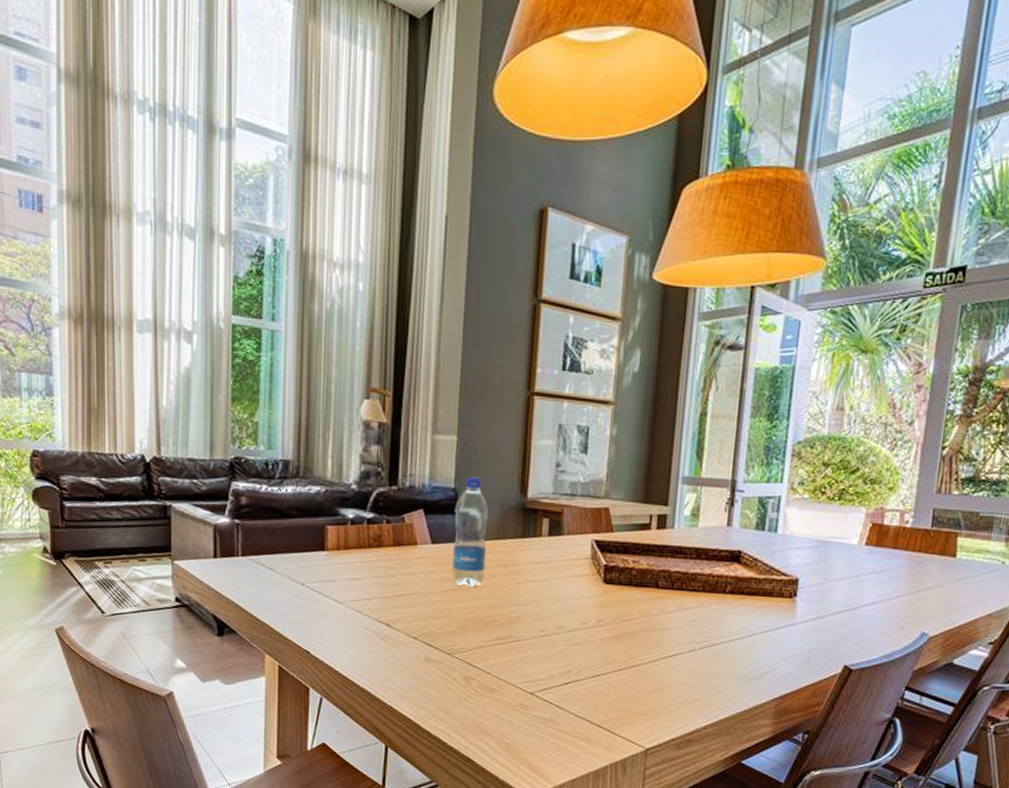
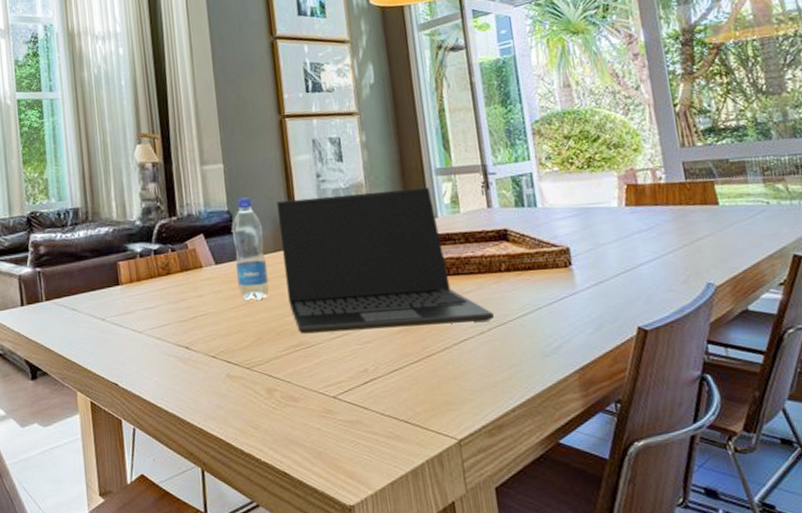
laptop: none [502,486,708,640] -> present [276,188,494,334]

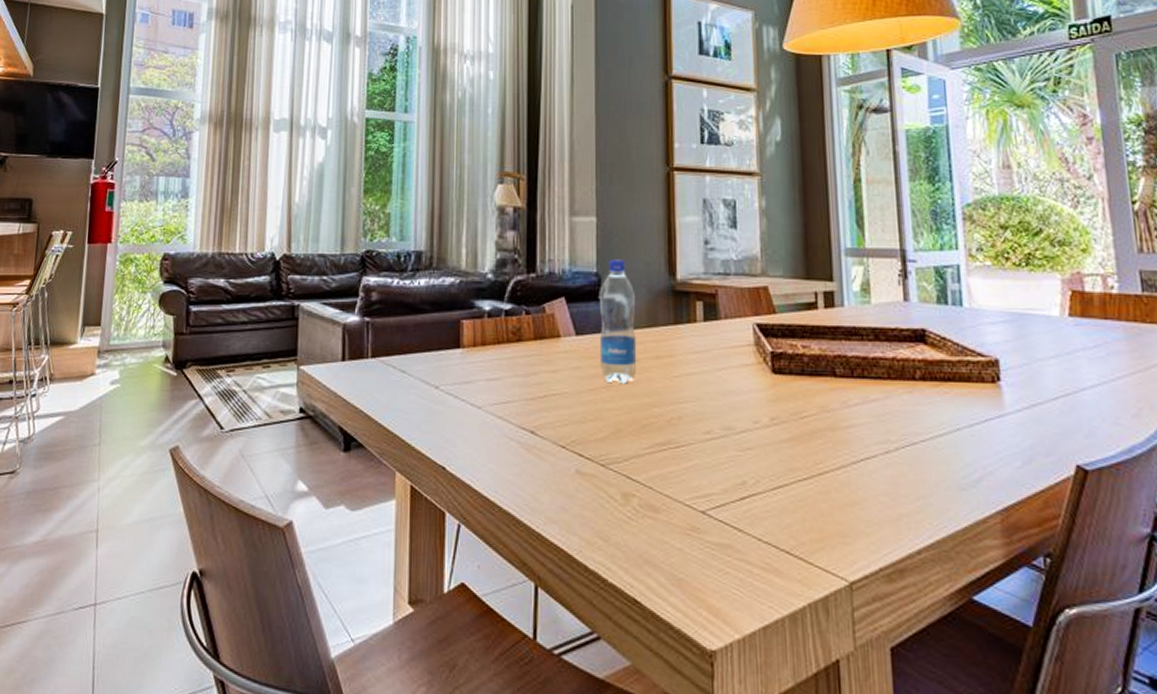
laptop: present [276,188,494,334] -> none [654,267,903,438]

